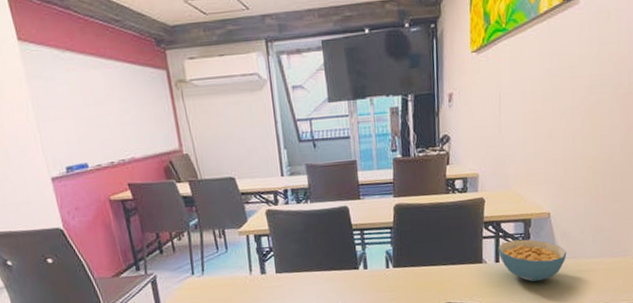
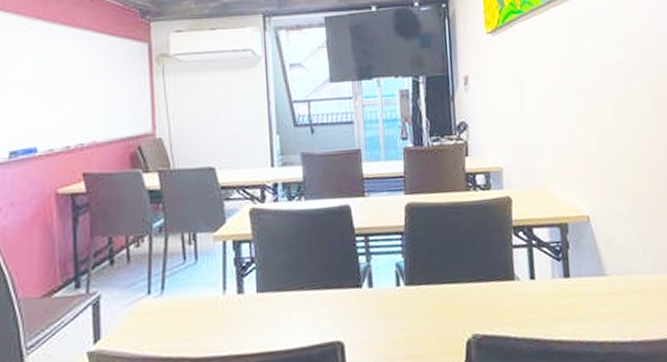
cereal bowl: present [498,239,567,282] -> none [532,249,615,306]

